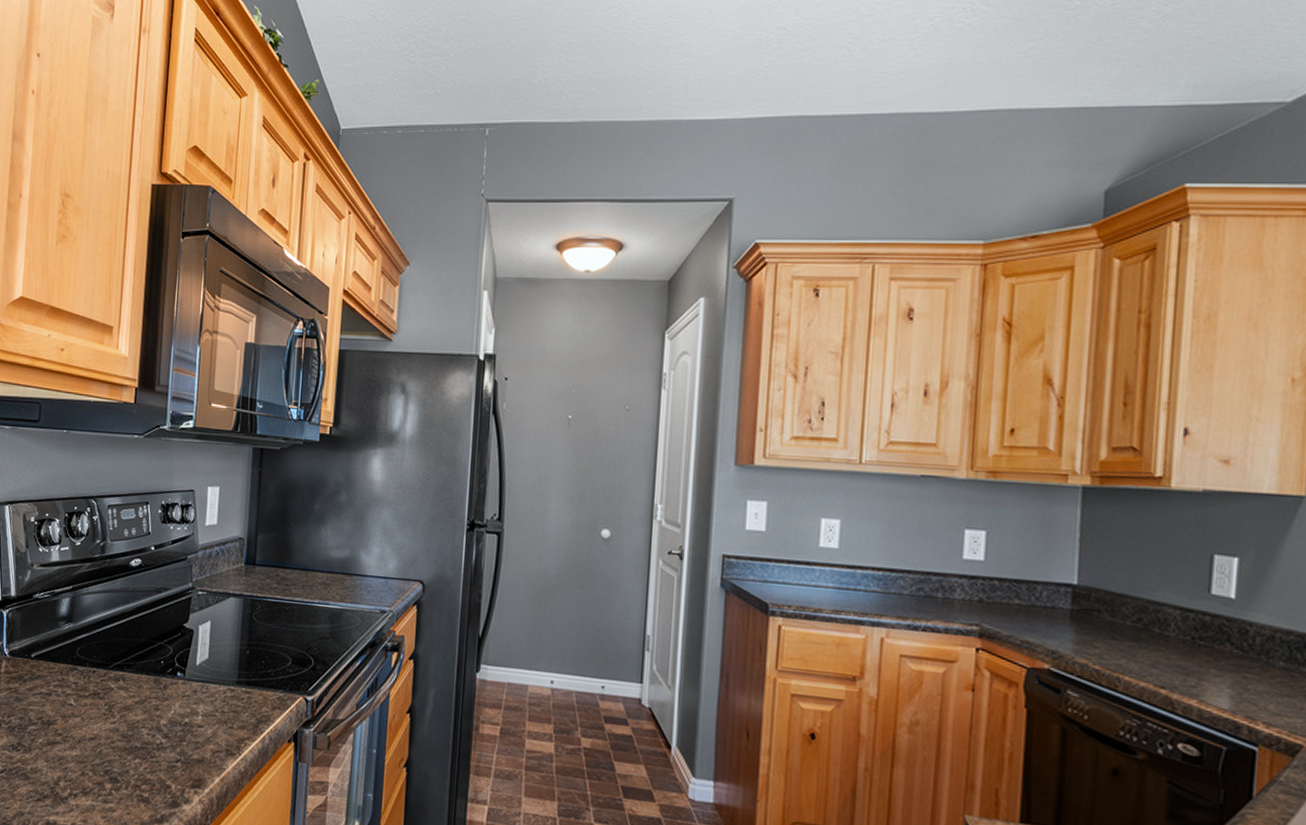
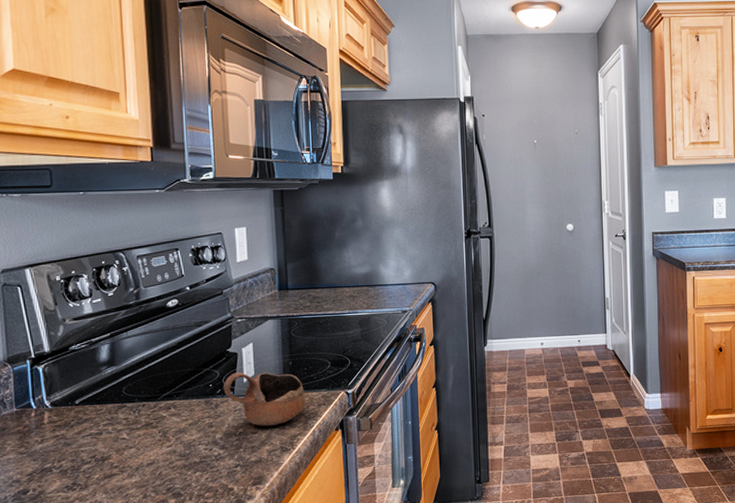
cup: none [174,652,260,723] -> present [223,372,306,426]

